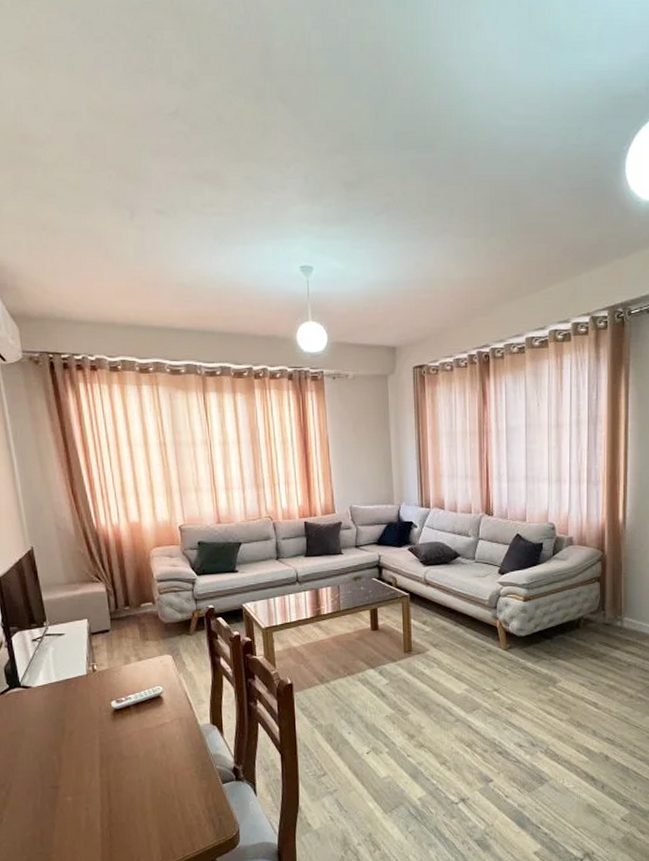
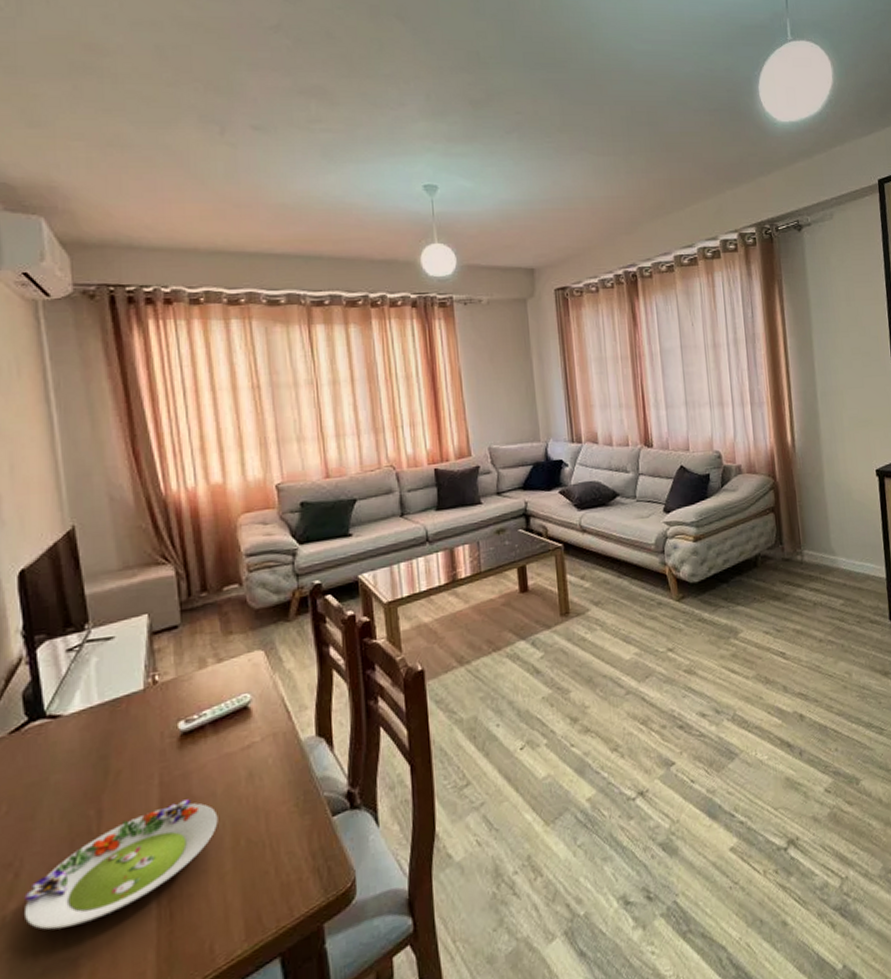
salad plate: none [14,757,141,833] -> present [24,799,218,930]

